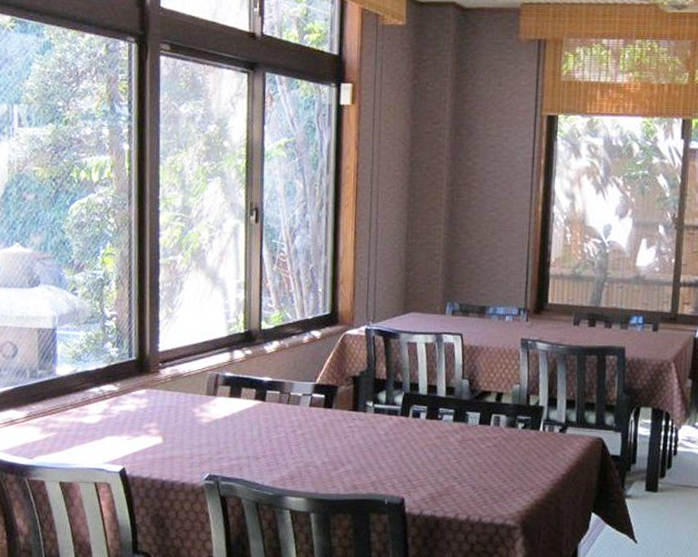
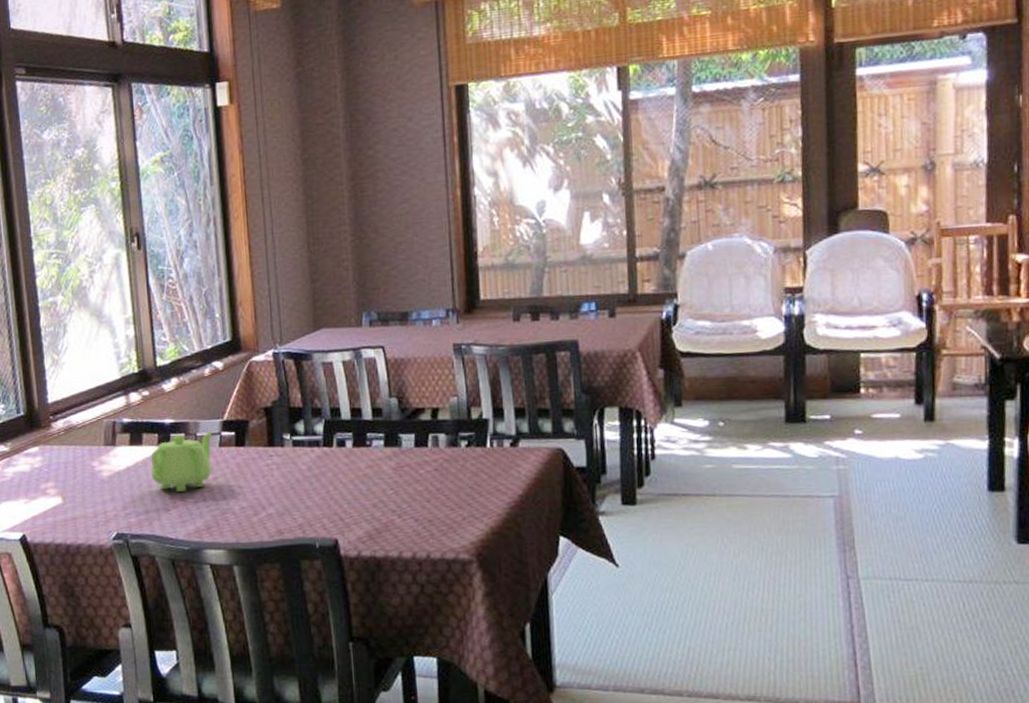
teapot: none [245,392,305,443] -> present [150,431,213,492]

